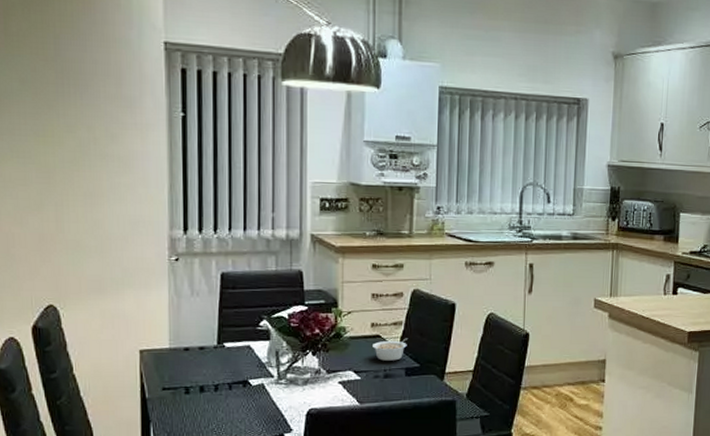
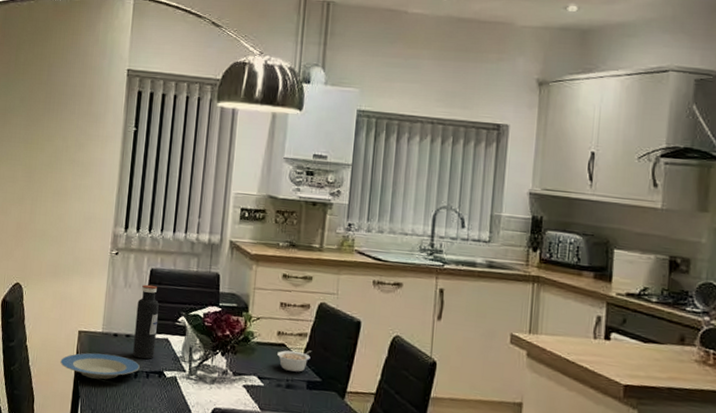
plate: none [121,370,220,399] -> present [60,353,140,380]
water bottle: none [209,290,236,371] -> present [133,284,159,359]

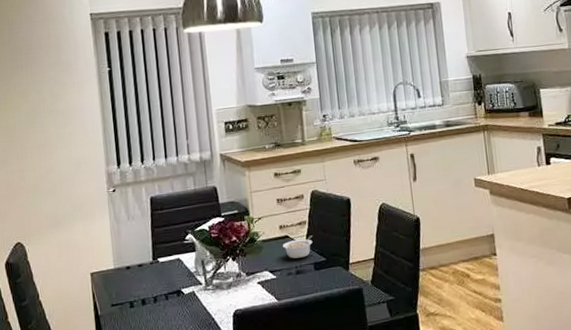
plate: present [60,353,140,380] -> none [78,286,158,315]
water bottle: present [133,284,159,359] -> none [143,212,170,284]

